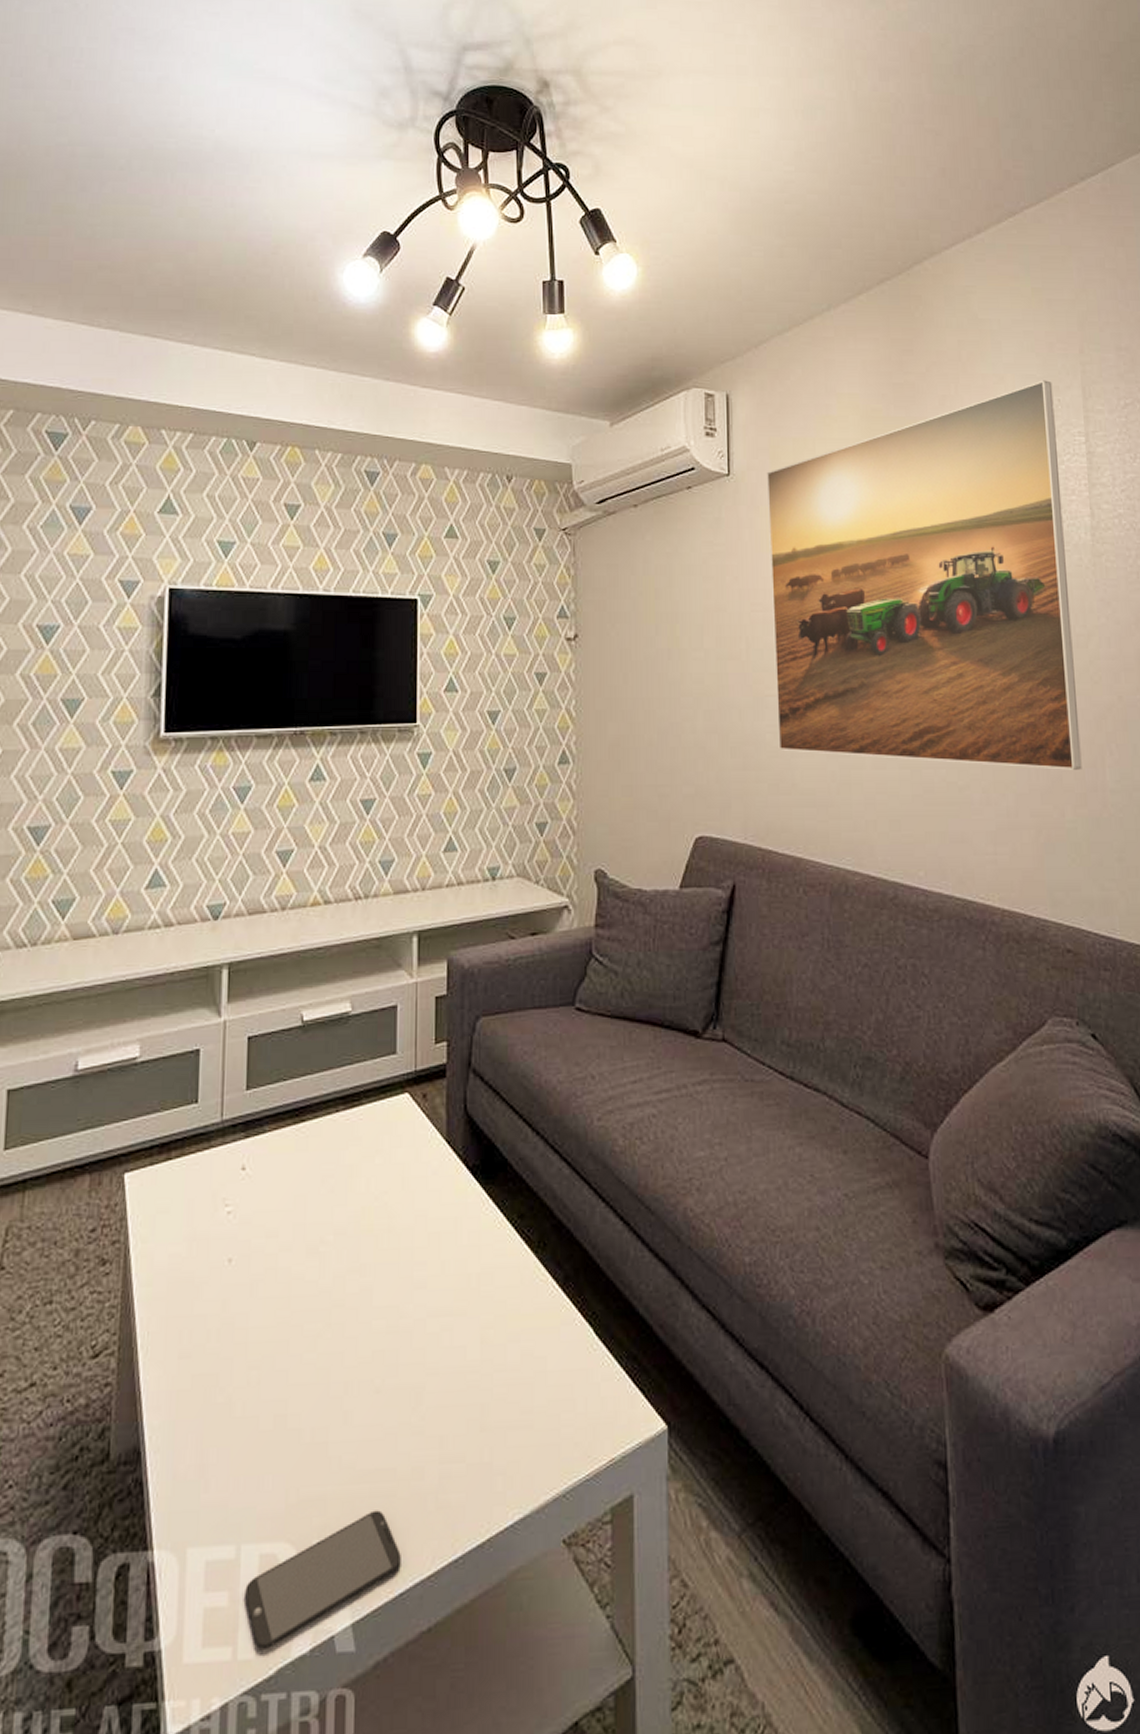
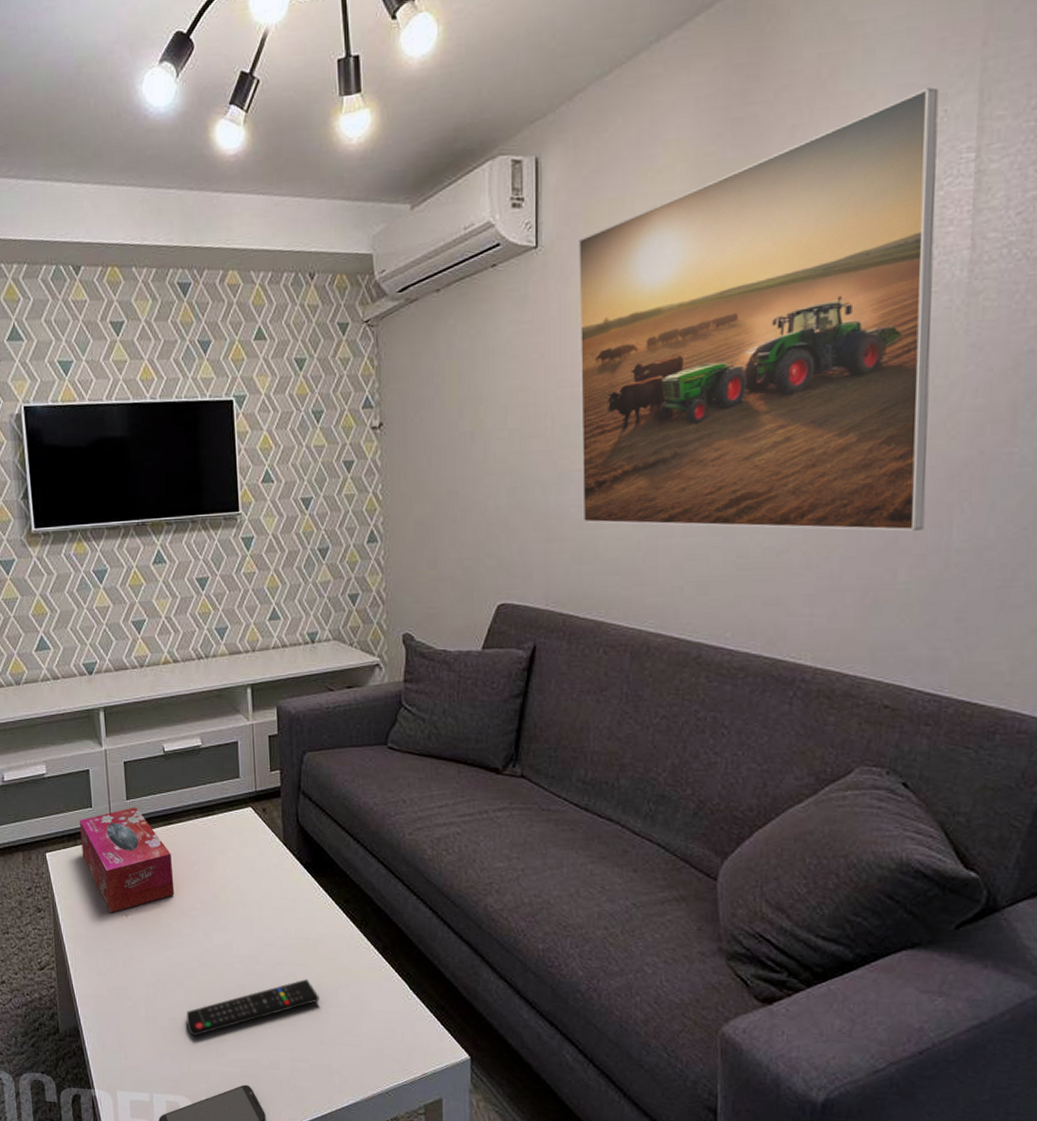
tissue box: none [176,1099,300,1257] -> present [79,807,175,913]
remote control: none [299,1334,482,1441] -> present [186,979,319,1036]

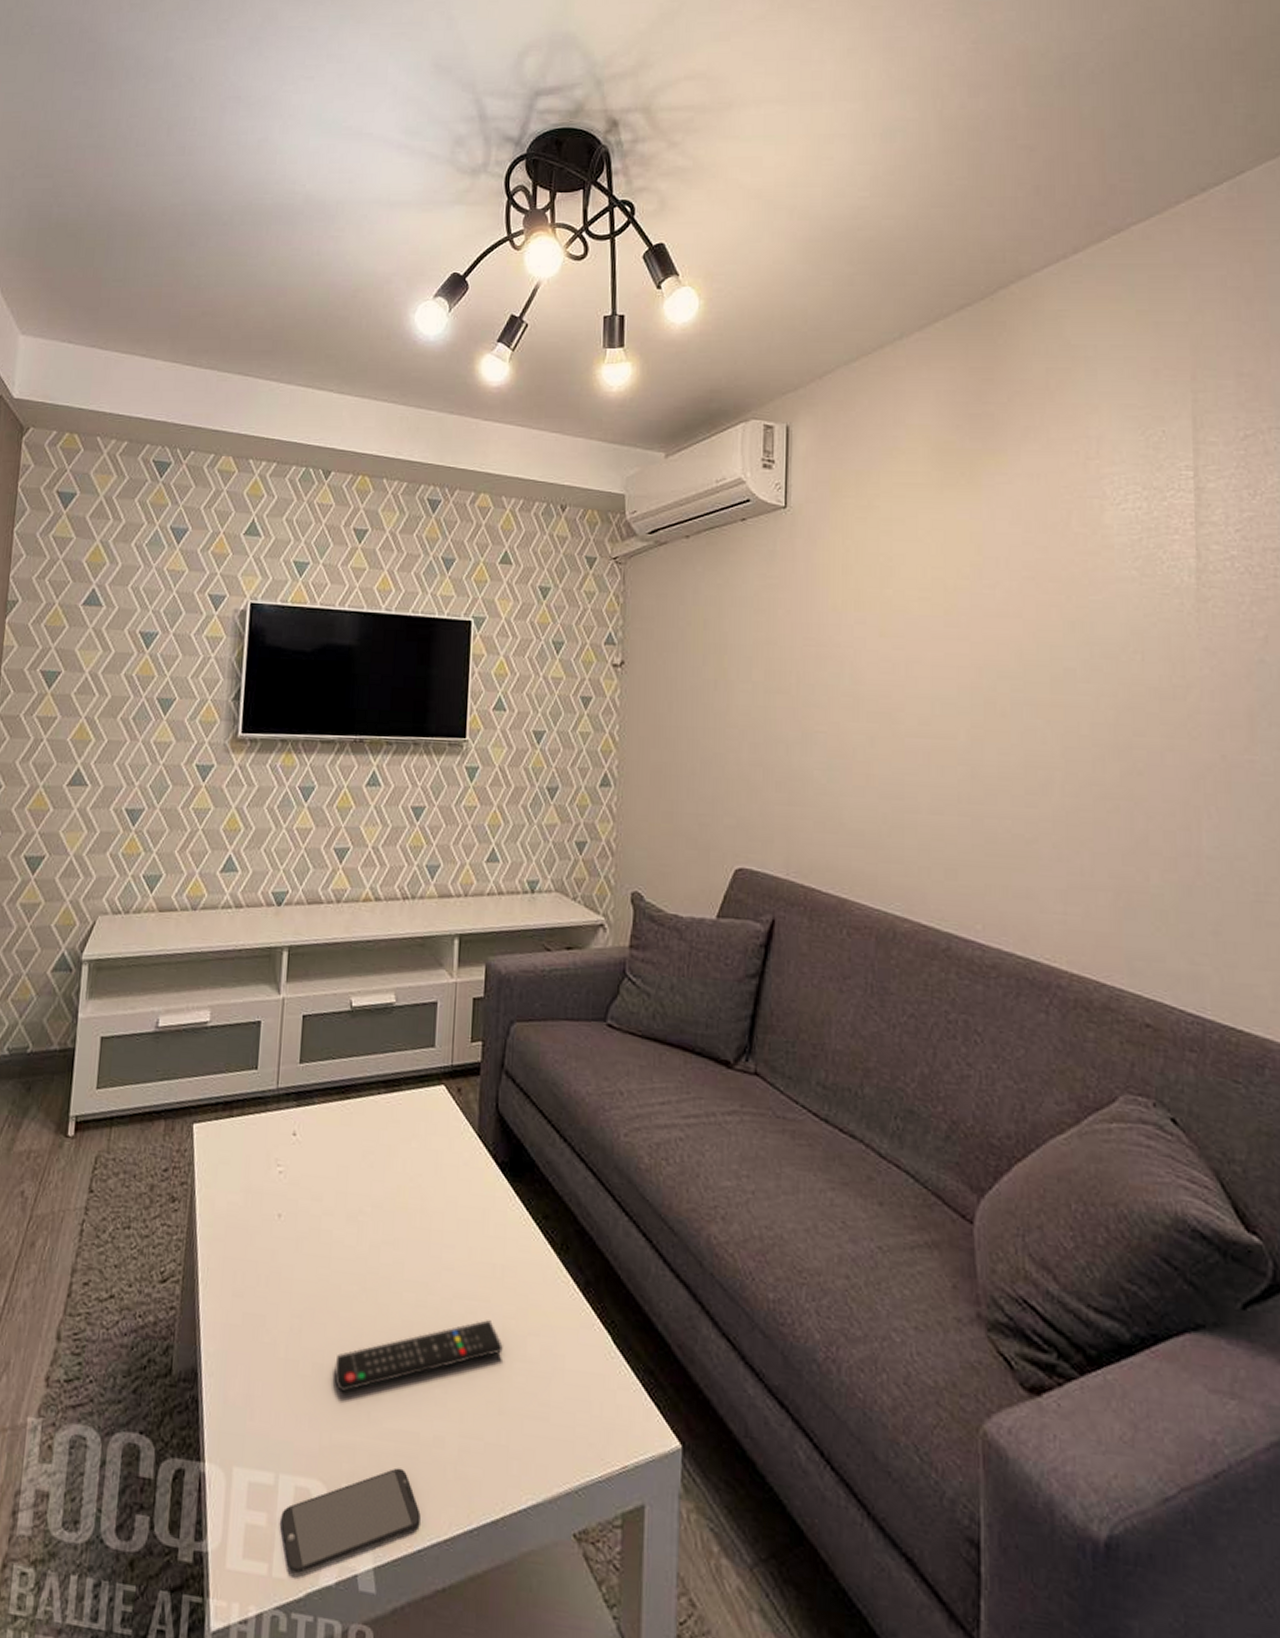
tissue box: present [79,807,175,913] -> none [237,1073,344,1210]
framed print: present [579,87,939,531] -> none [825,410,1173,832]

